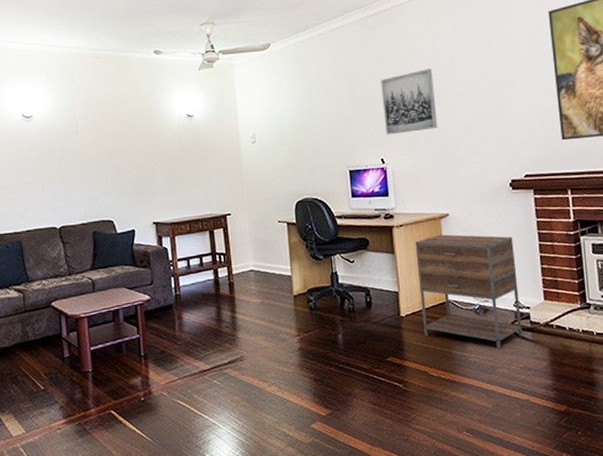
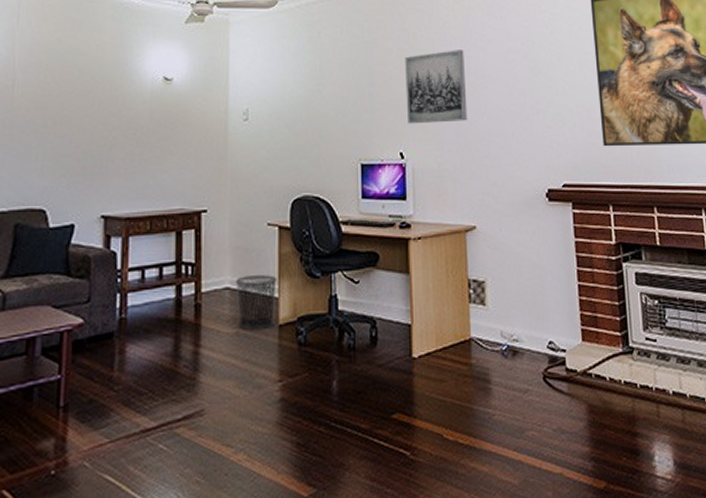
waste bin: none [257,259,291,300] -> present [235,275,277,330]
nightstand: present [415,234,523,350] -> none [434,252,557,405]

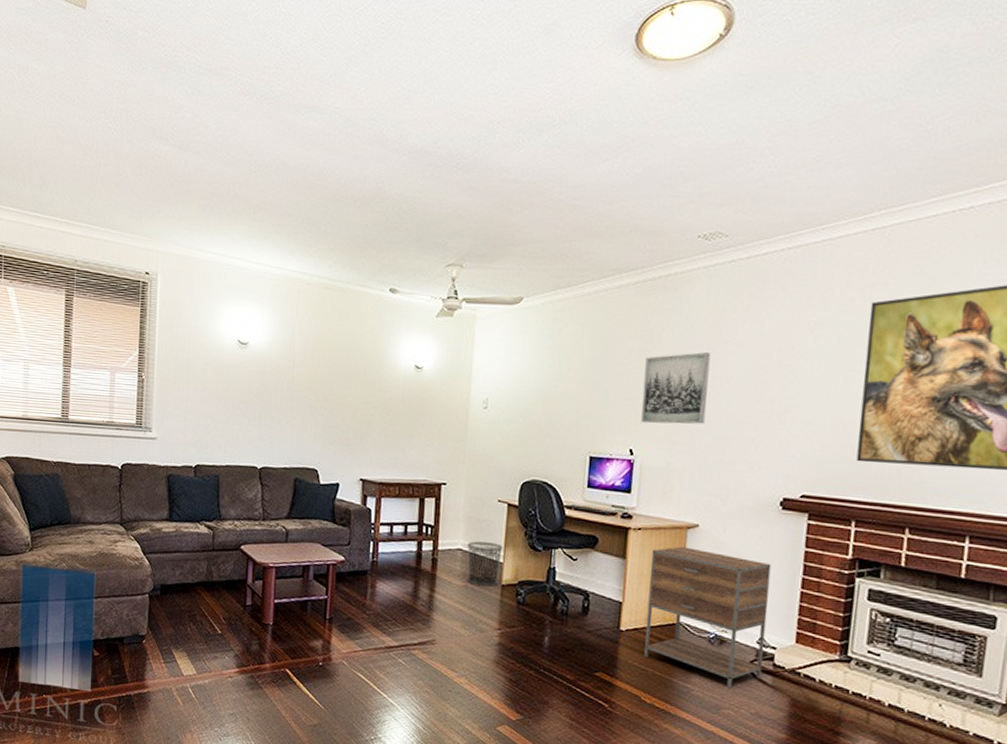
nightstand: none [434,252,557,405] -> present [644,546,771,689]

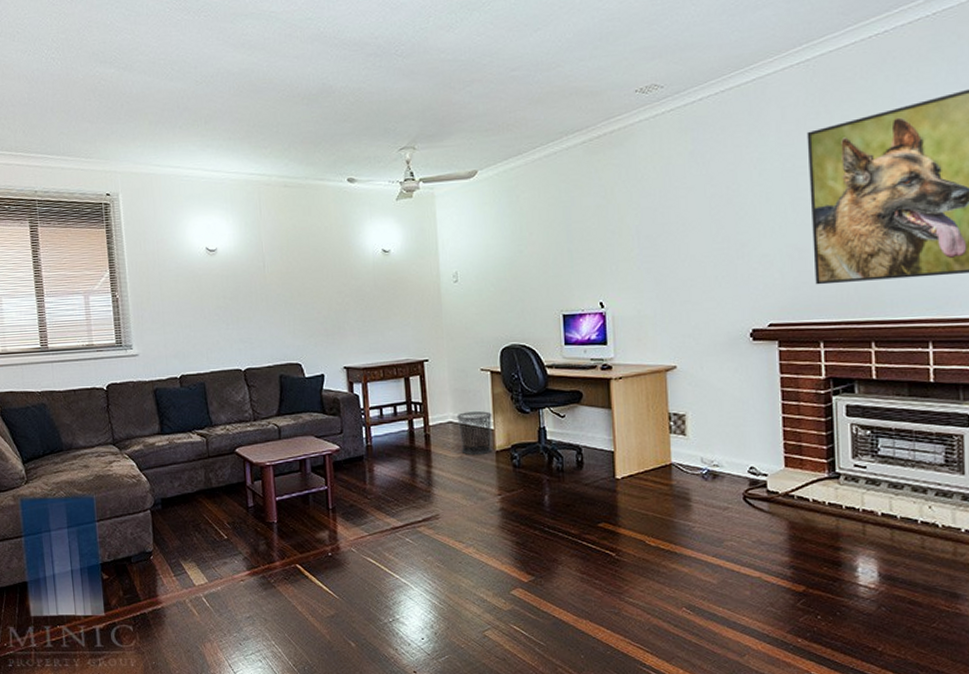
wall art: present [641,352,711,424] -> none [603,200,668,276]
nightstand: present [644,546,771,689] -> none [635,389,757,520]

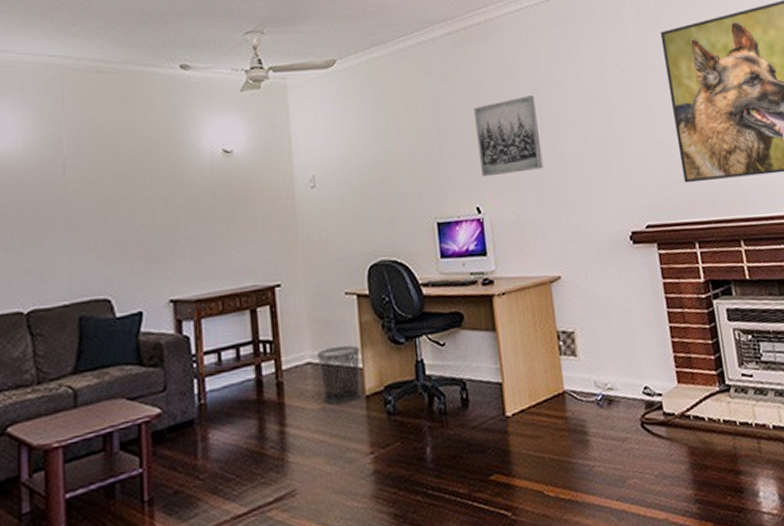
wall art: none [603,200,668,276] -> present [474,95,544,177]

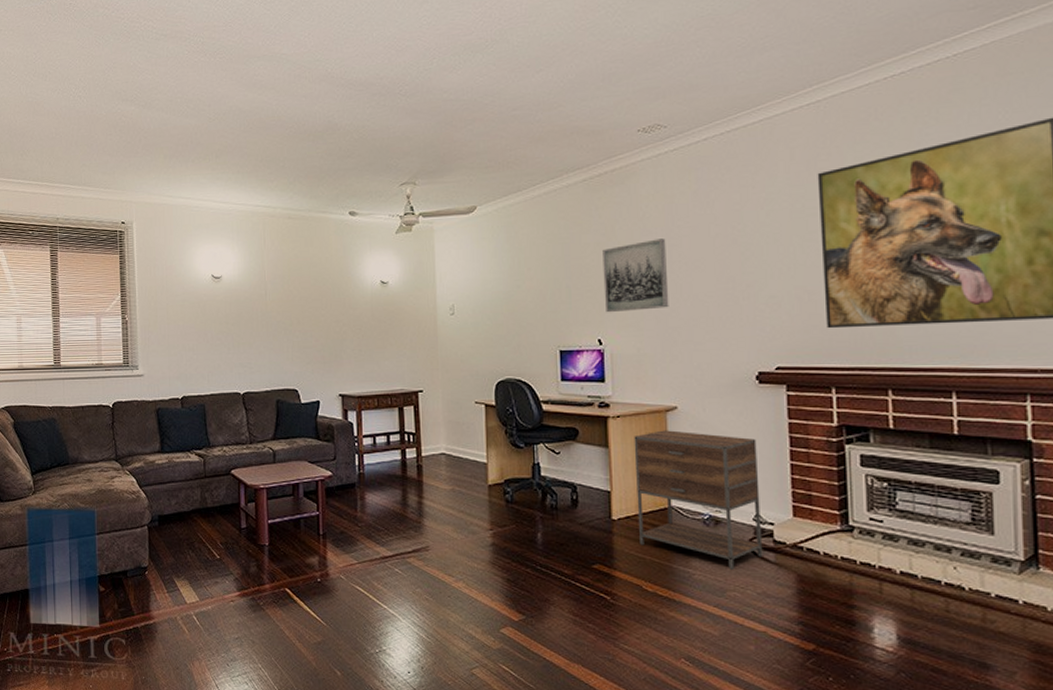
waste bin: present [316,345,362,404] -> none [449,444,485,487]
nightstand: none [521,303,656,454] -> present [634,430,763,570]

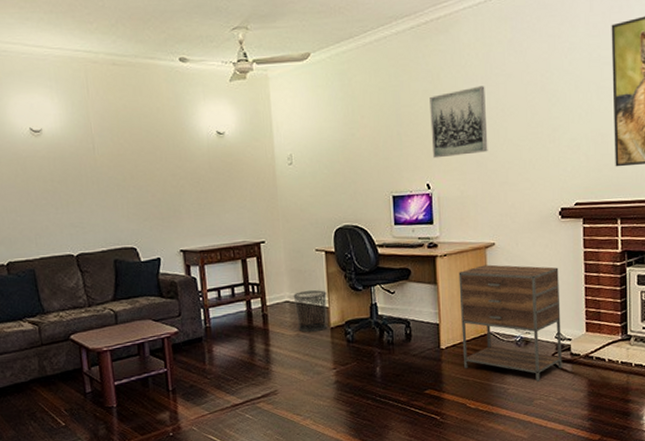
waste bin: none [449,444,485,487] -> present [293,290,328,332]

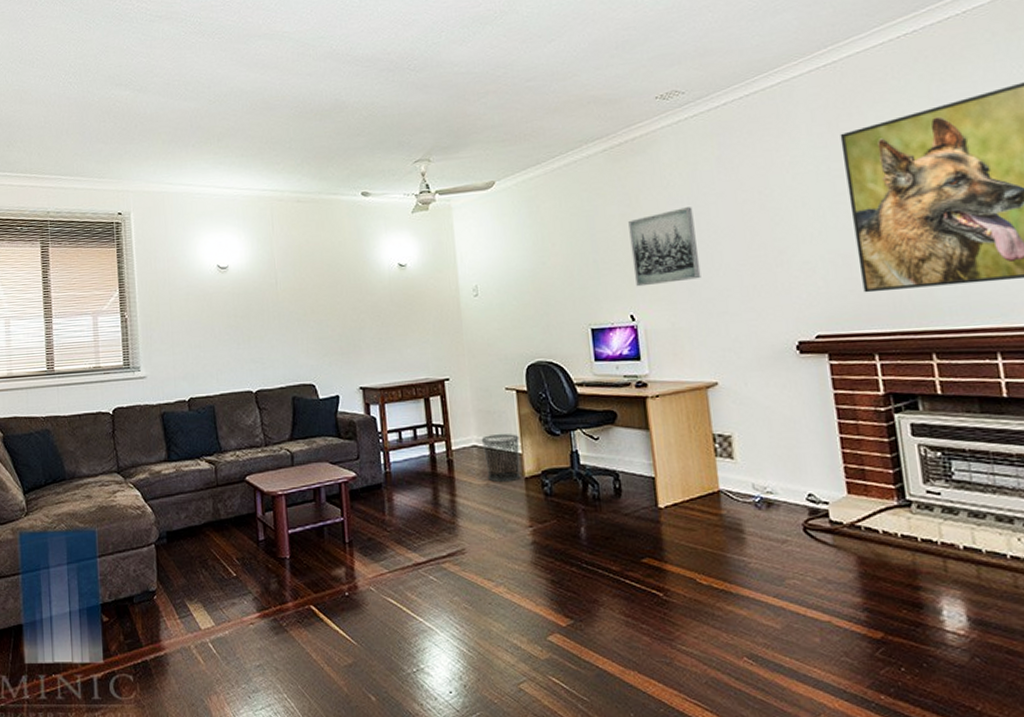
nightstand: present [458,264,563,382] -> none [675,408,820,555]

